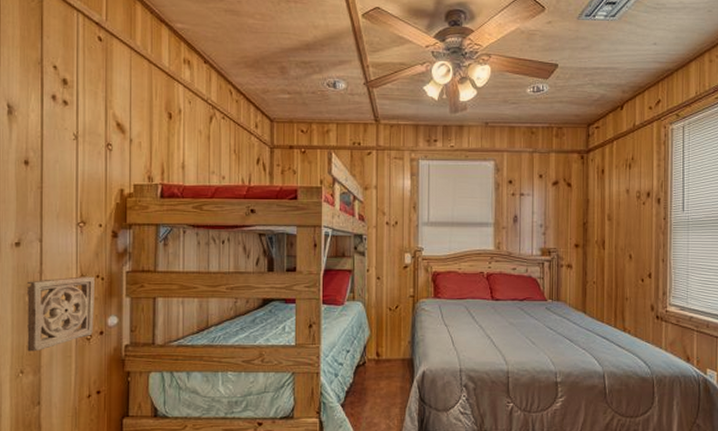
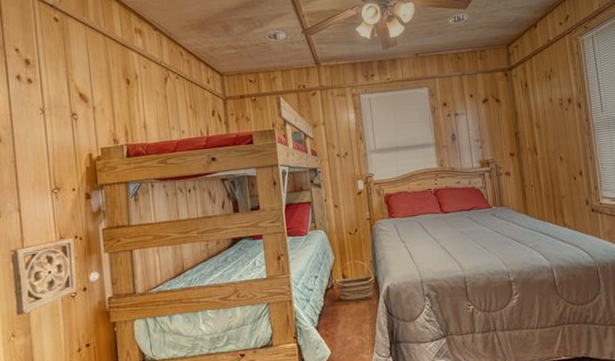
basket: none [368,339,410,383] -> present [335,260,375,303]

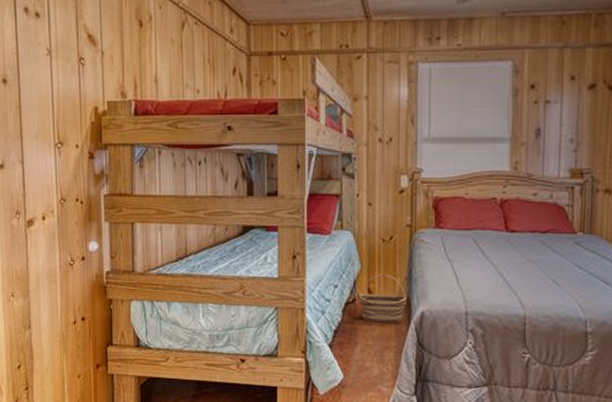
wall ornament: present [10,237,77,315] -> none [13,198,76,276]

